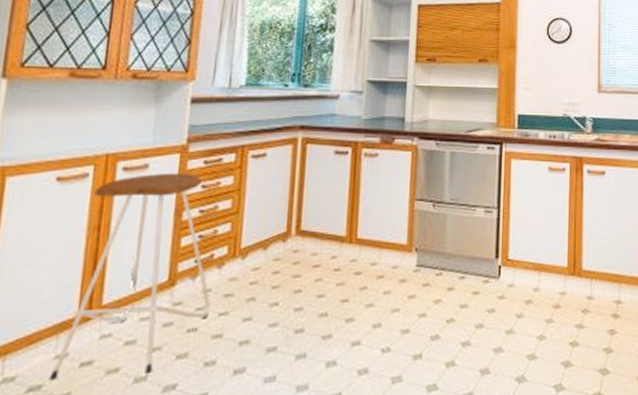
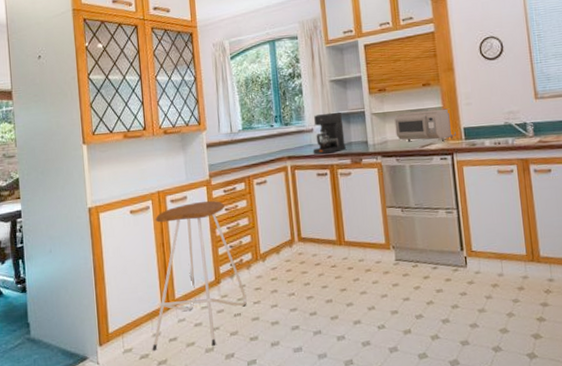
coffee maker: none [334,78,379,128] -> present [313,112,346,155]
microwave: none [440,89,509,128] -> present [394,108,456,142]

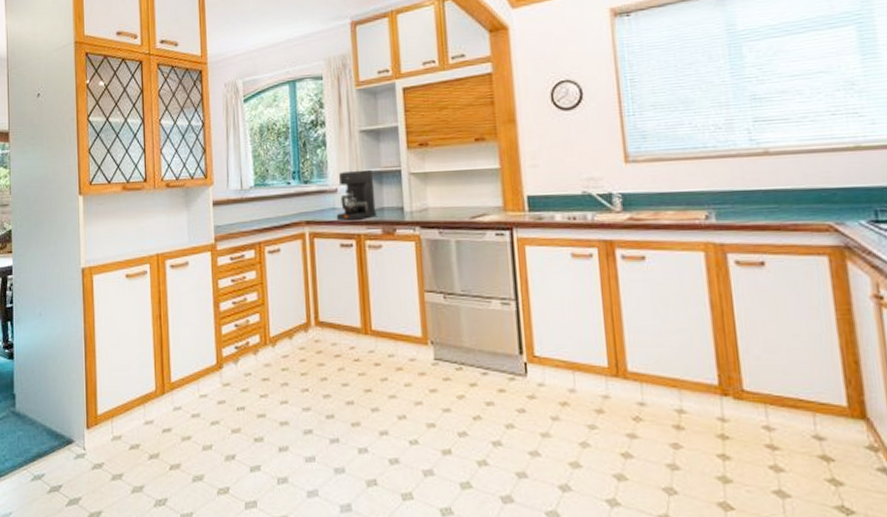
bar stool: present [152,200,247,351] -> none [143,268,252,443]
microwave: present [394,108,456,142] -> none [438,170,517,212]

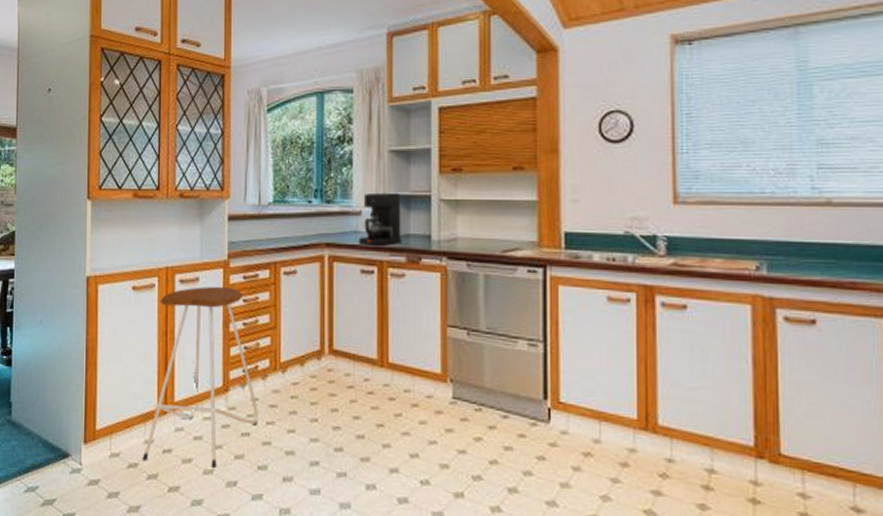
bar stool: none [143,268,252,443] -> present [142,286,258,468]

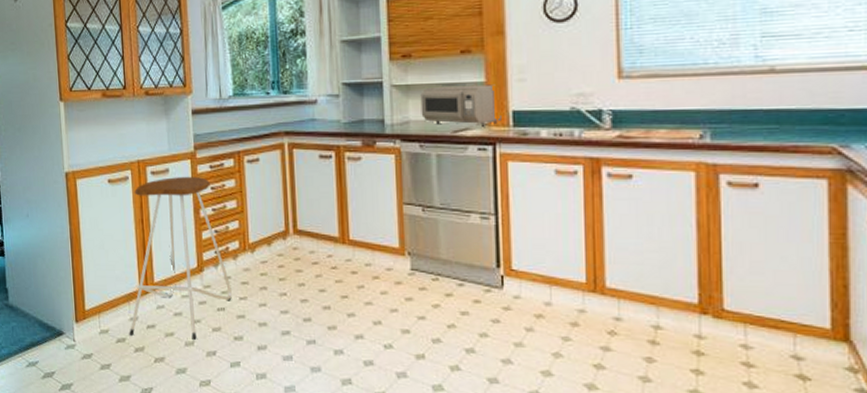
coffee maker: present [358,192,401,246] -> none [315,80,356,132]
microwave: none [470,203,553,248] -> present [420,84,502,127]

